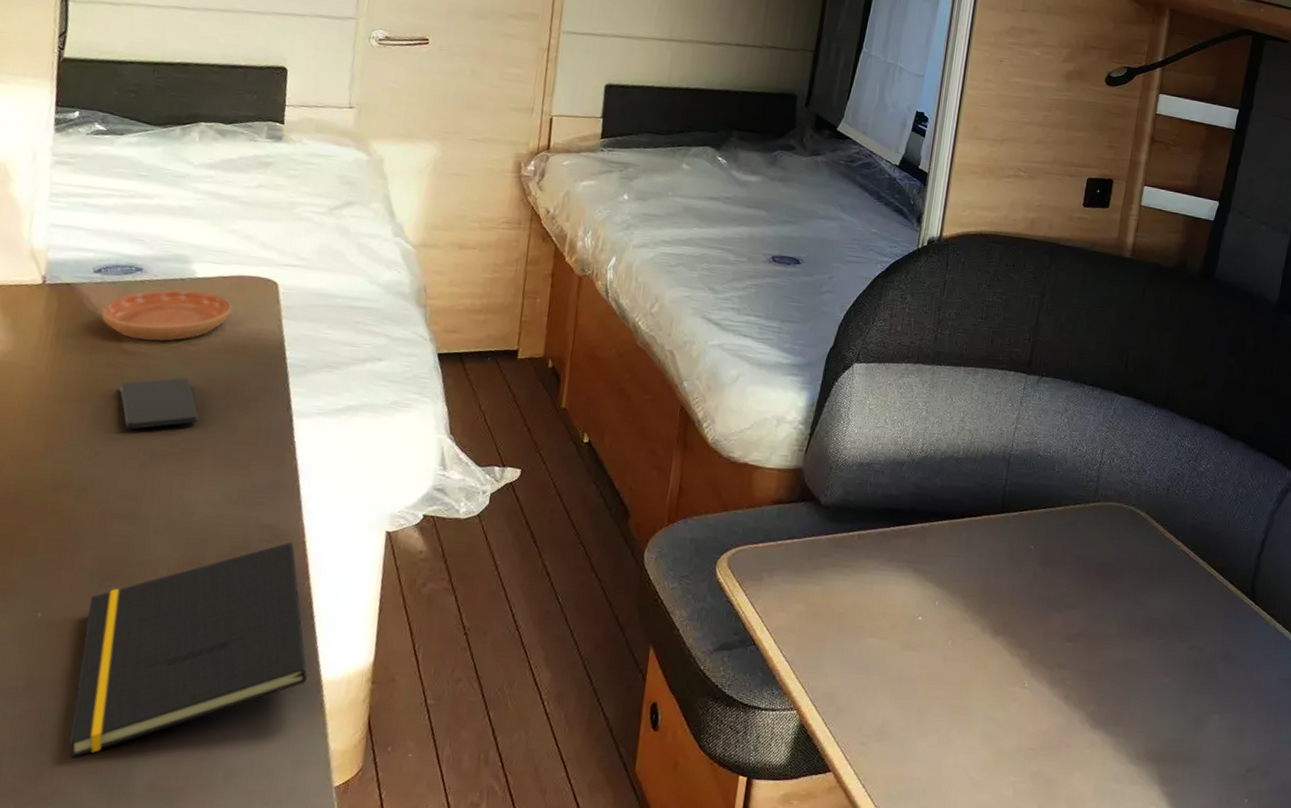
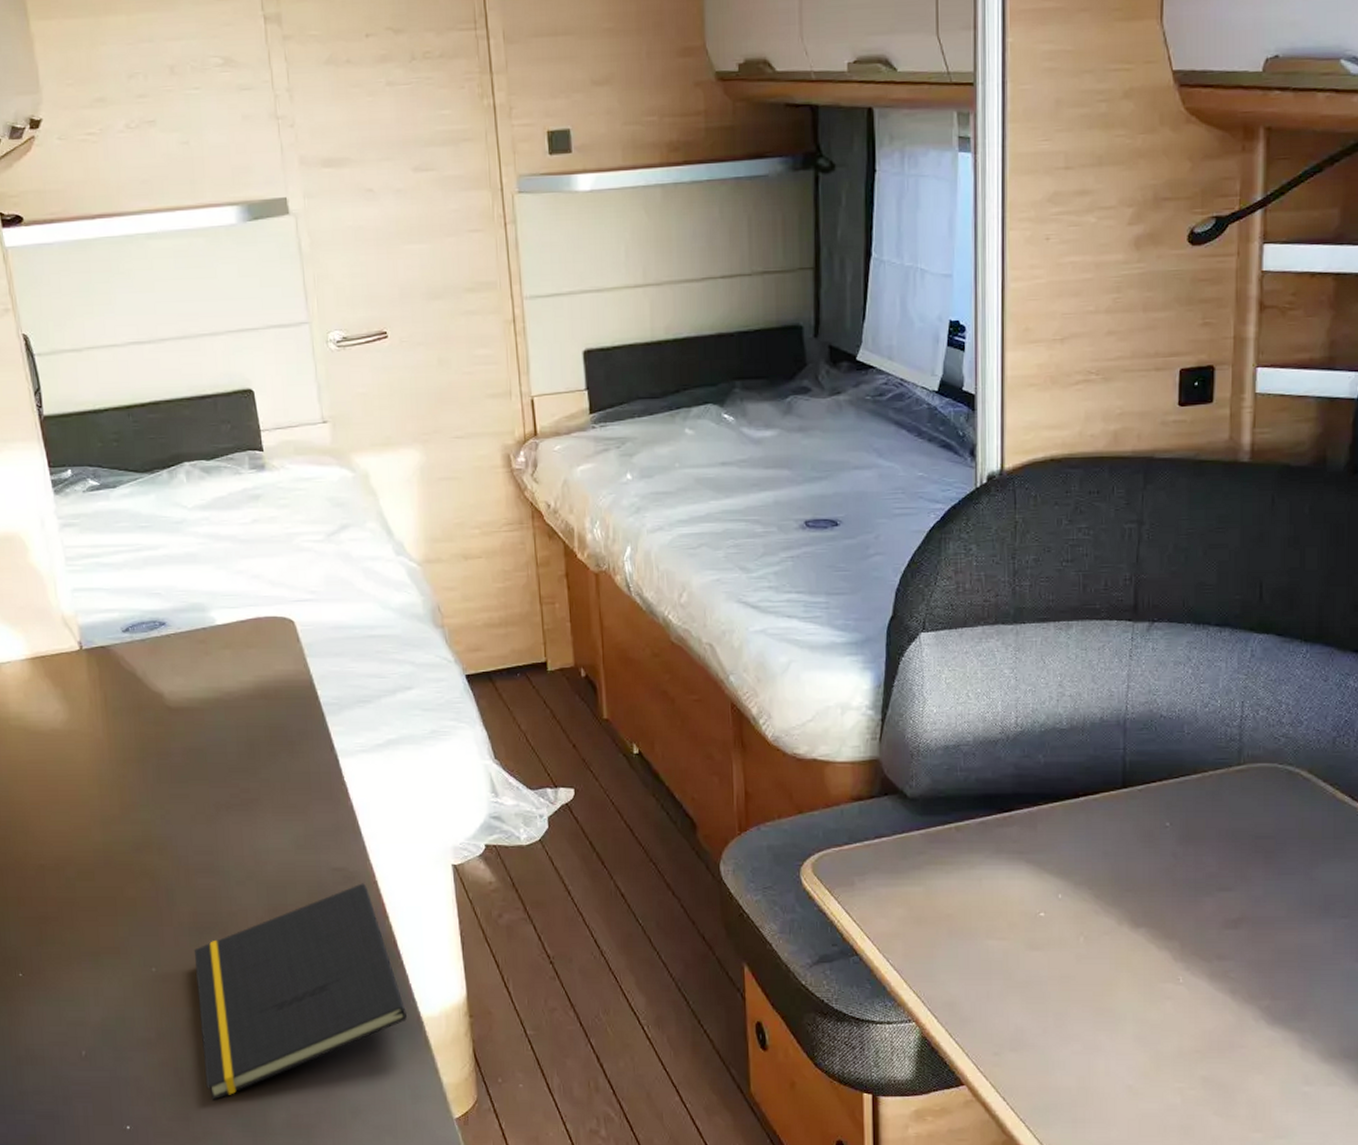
saucer: present [100,289,233,341] -> none [137,638,257,695]
smartphone: present [120,377,199,430] -> none [173,728,251,785]

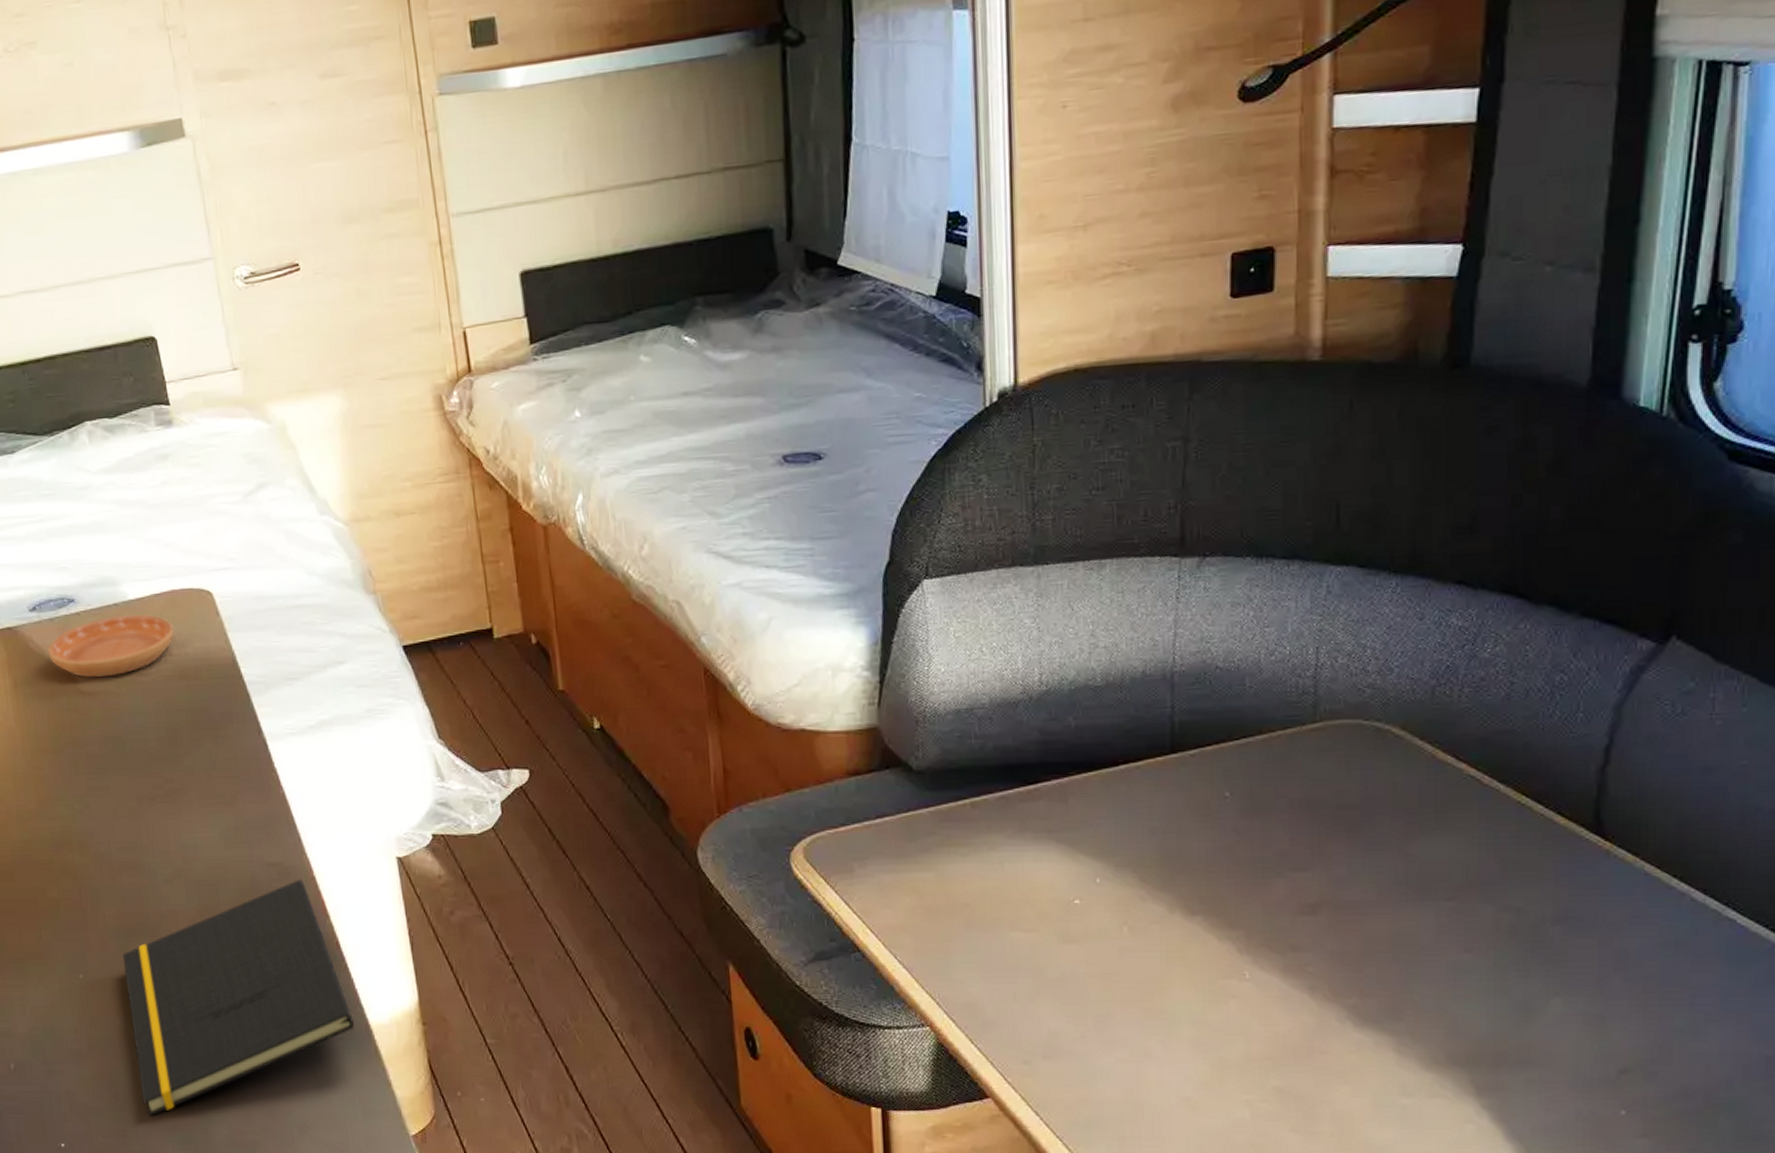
saucer: none [137,638,257,695] -> present [47,613,174,678]

